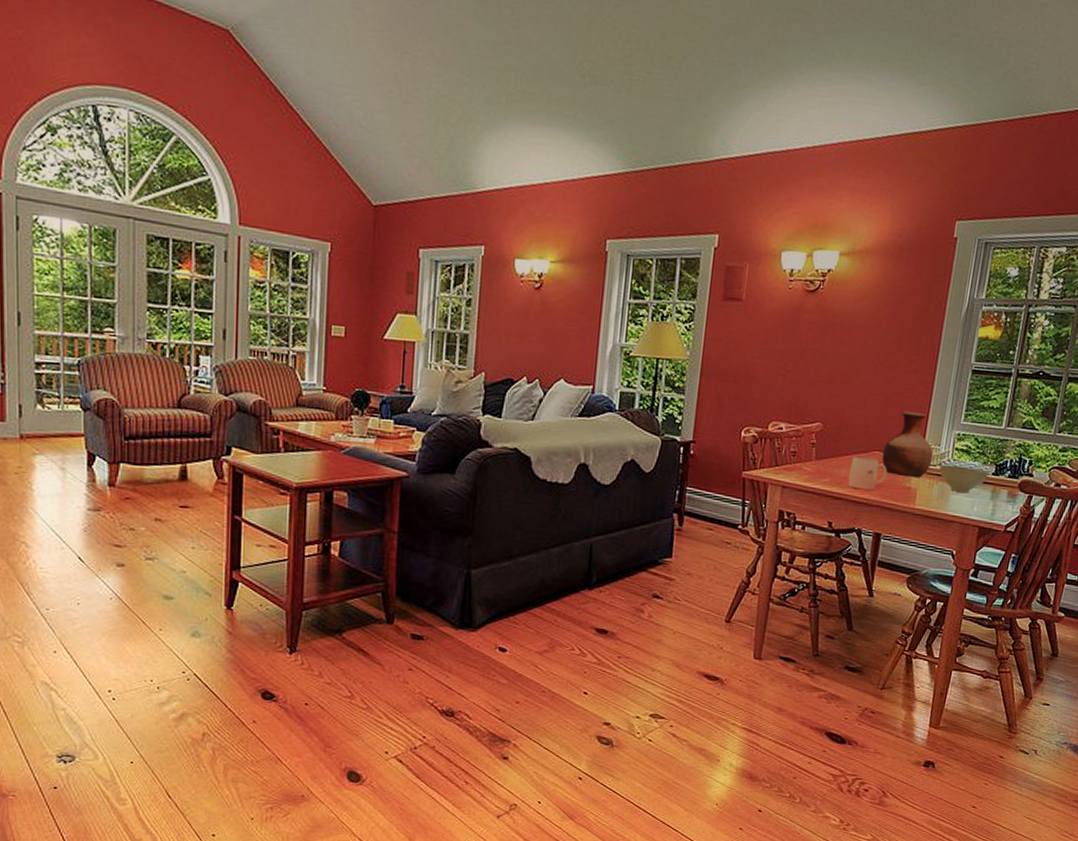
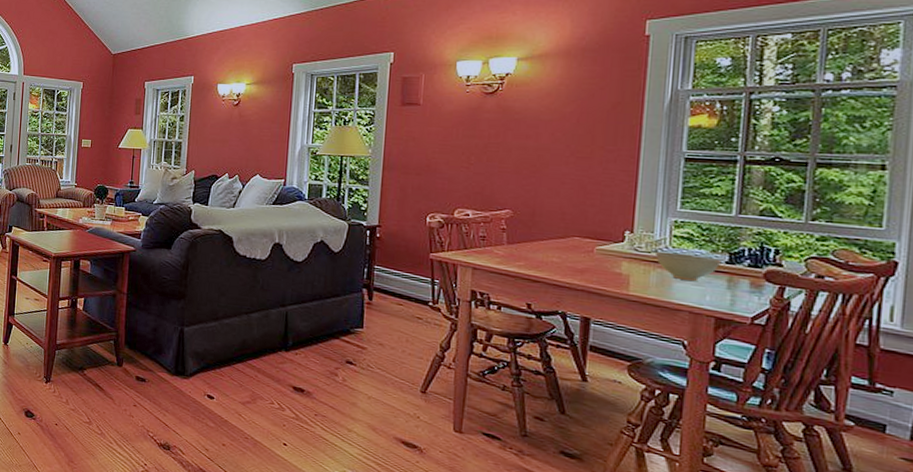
mug: present [848,456,888,491] -> none [545,241,592,275]
vase: present [882,411,934,477] -> none [583,199,646,263]

